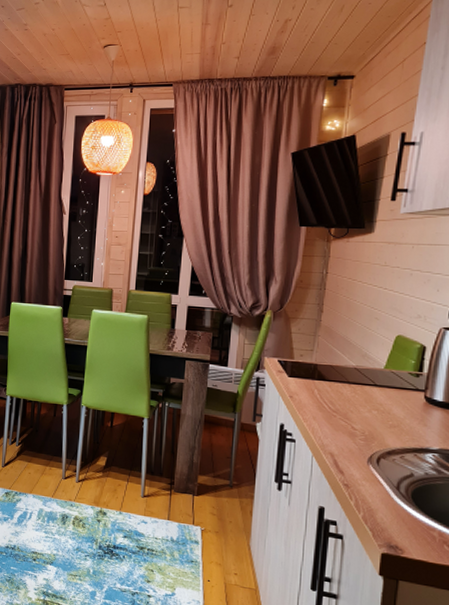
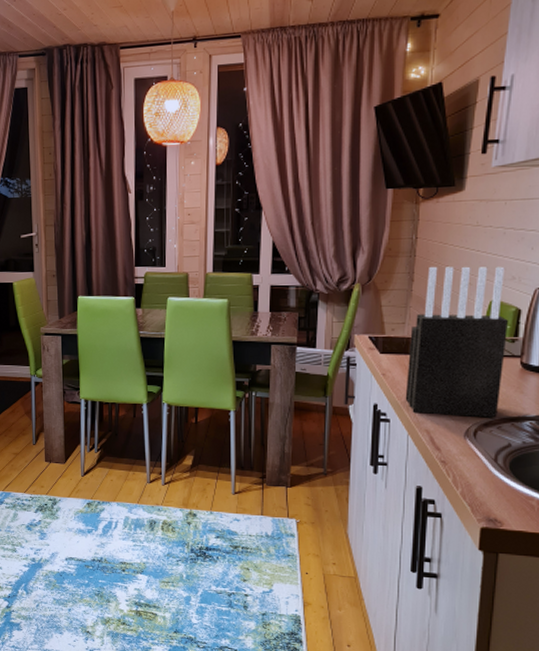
knife block: none [311,301,413,448] -> present [405,266,508,418]

